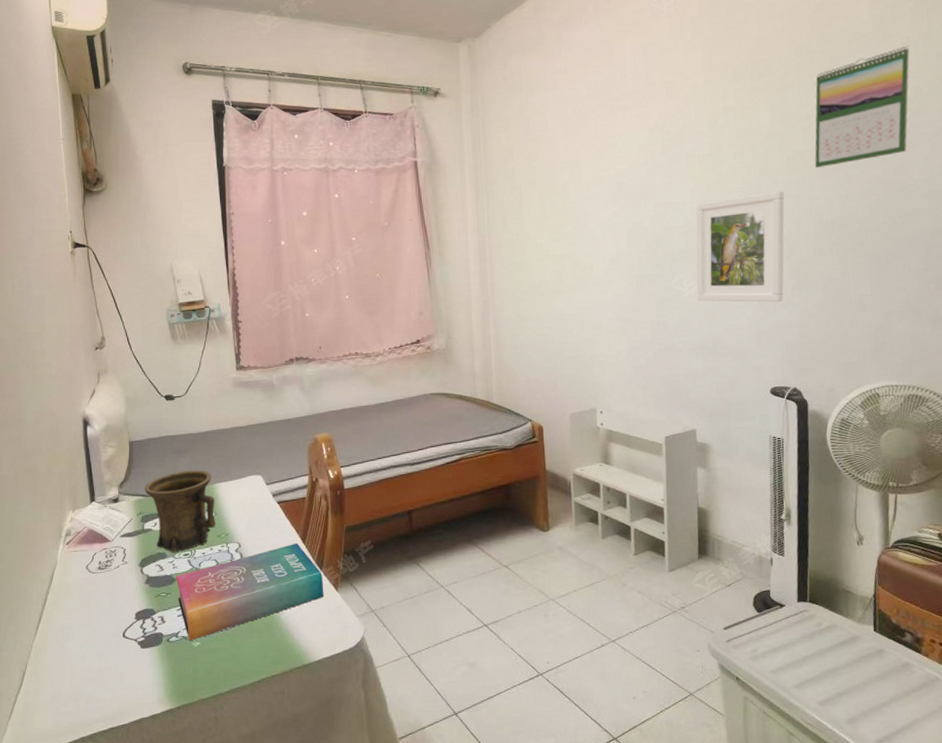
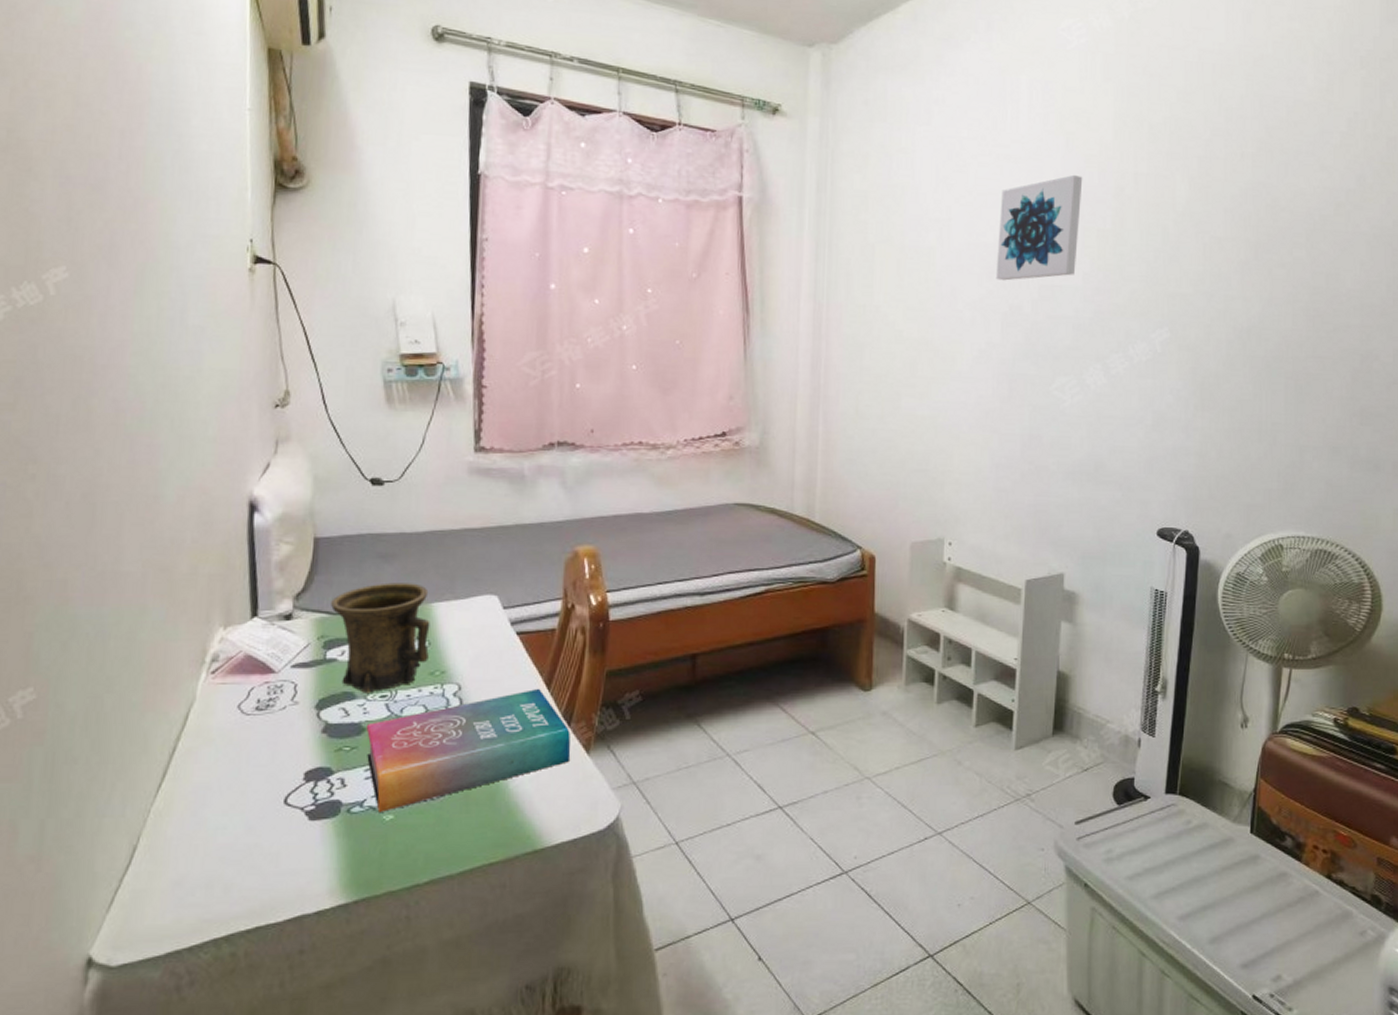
wall art: none [617,114,683,204] -> present [995,174,1083,281]
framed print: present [696,191,784,302] -> none [1080,285,1195,423]
calendar: present [814,45,910,169] -> none [1234,123,1356,262]

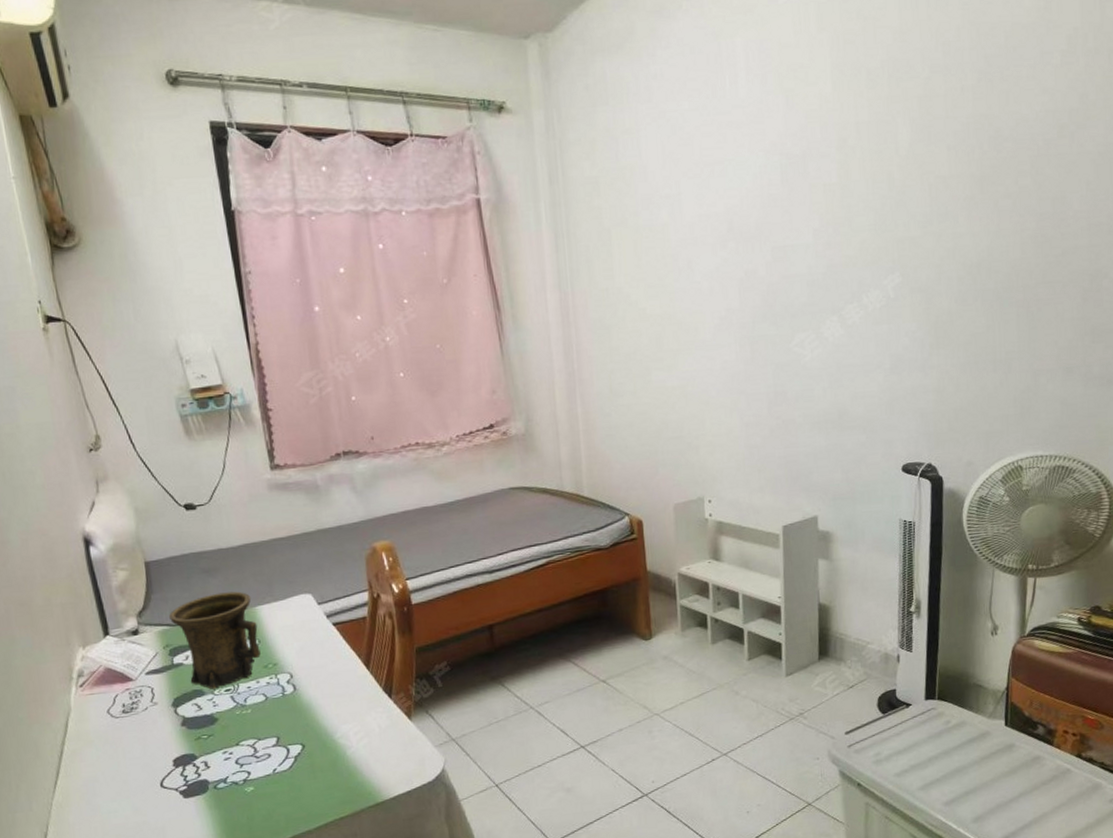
book: present [365,688,571,814] -> none [217,669,396,787]
wall art: present [995,174,1083,281] -> none [727,132,806,248]

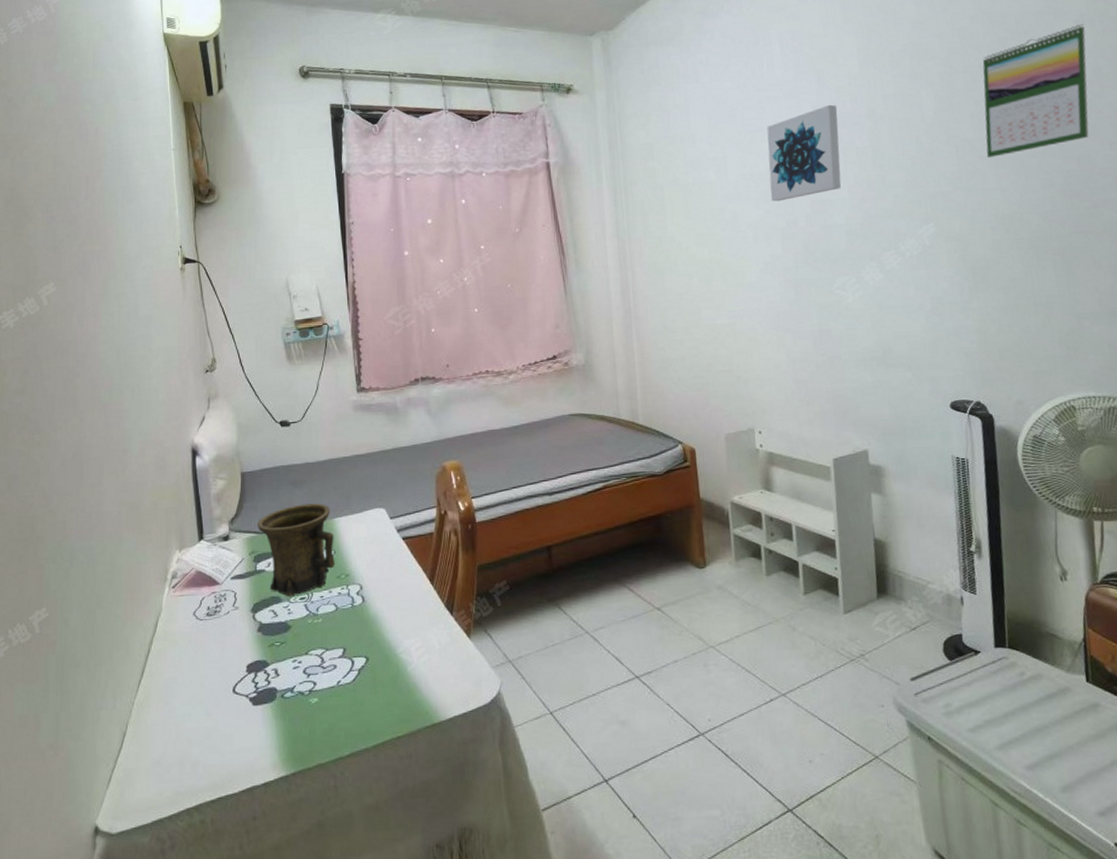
wall art: none [727,132,806,248] -> present [766,104,842,202]
calendar: none [960,39,1077,199] -> present [982,23,1089,158]

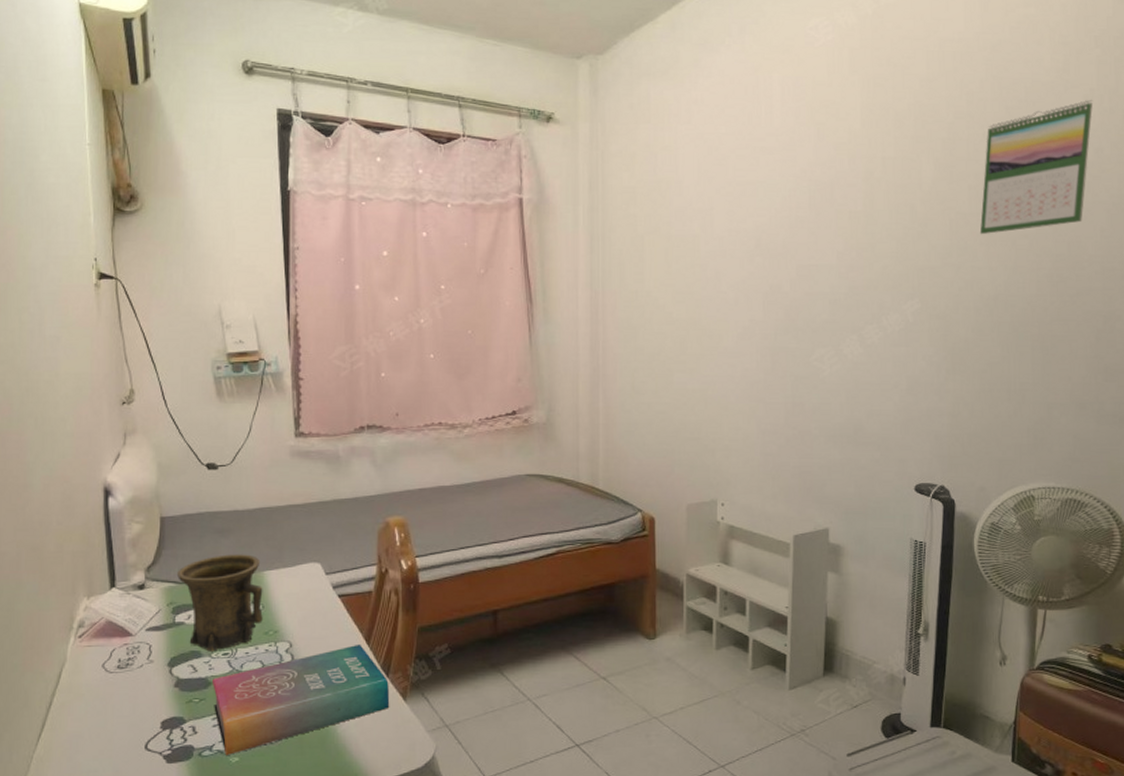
book: none [291,583,455,697] -> present [211,643,390,756]
wall art: present [766,104,842,202] -> none [756,162,834,263]

